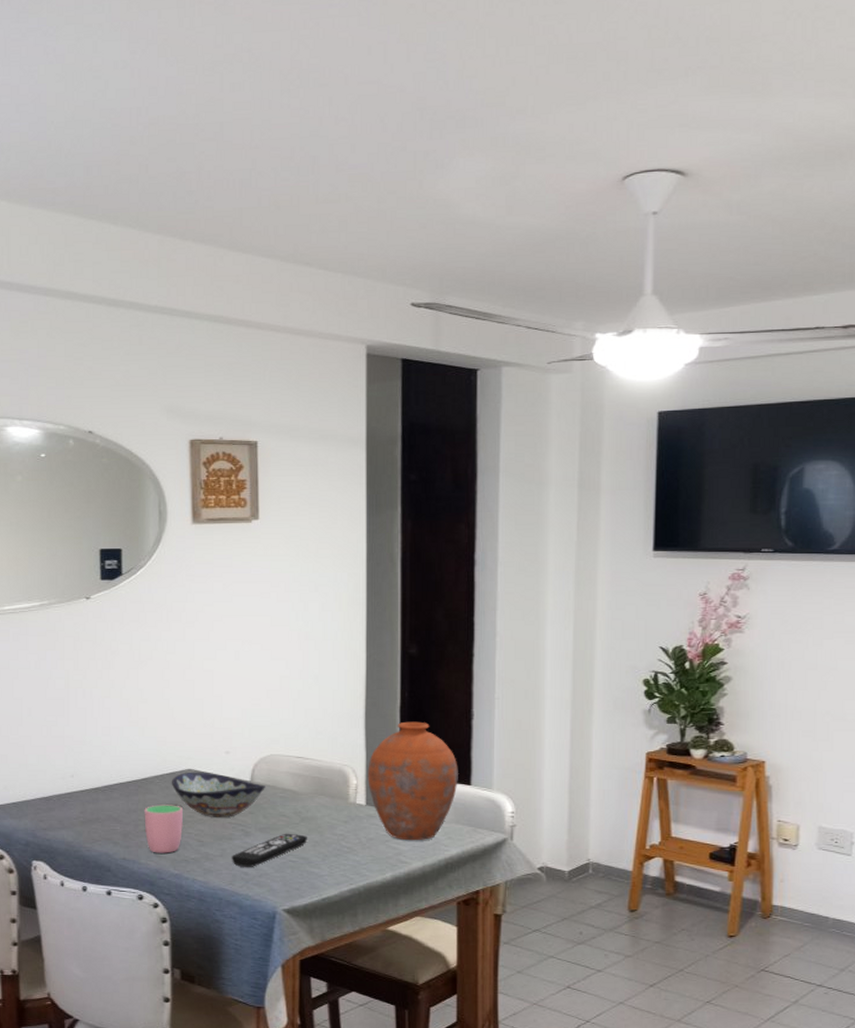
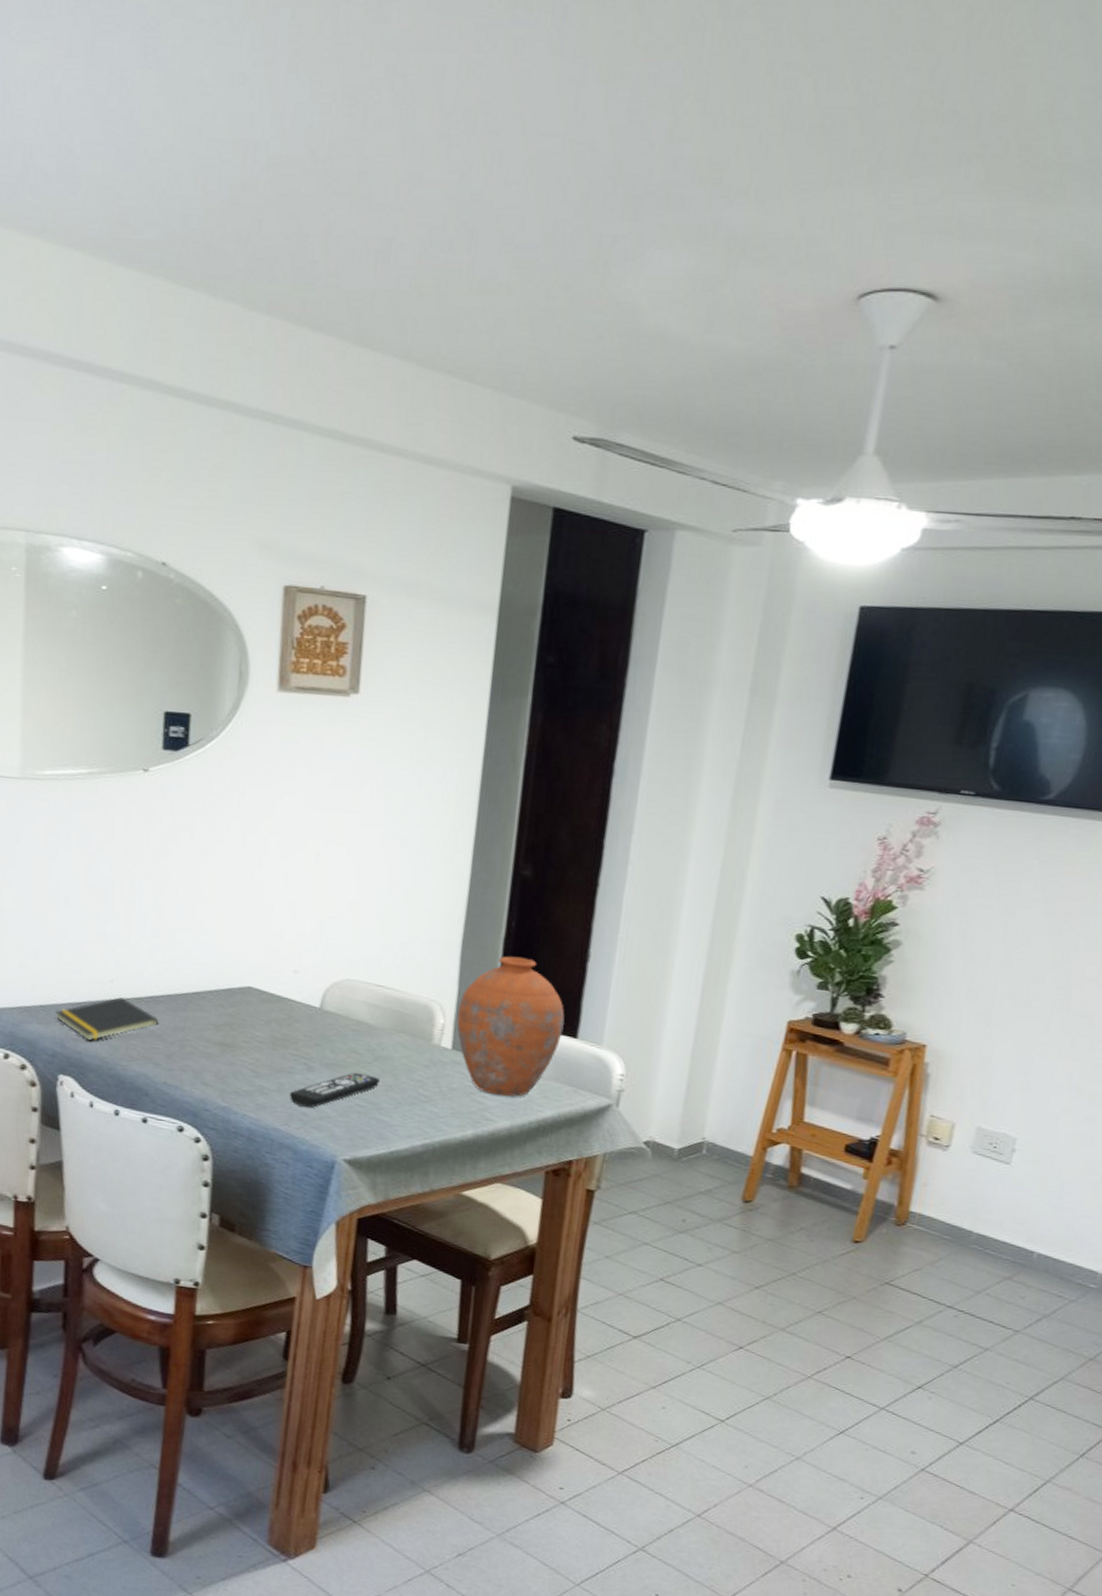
notepad: none [26,789,115,829] -> present [55,997,159,1041]
cup: present [144,804,183,854] -> none [191,1024,238,1082]
decorative bowl: present [171,771,265,817] -> none [226,990,337,1048]

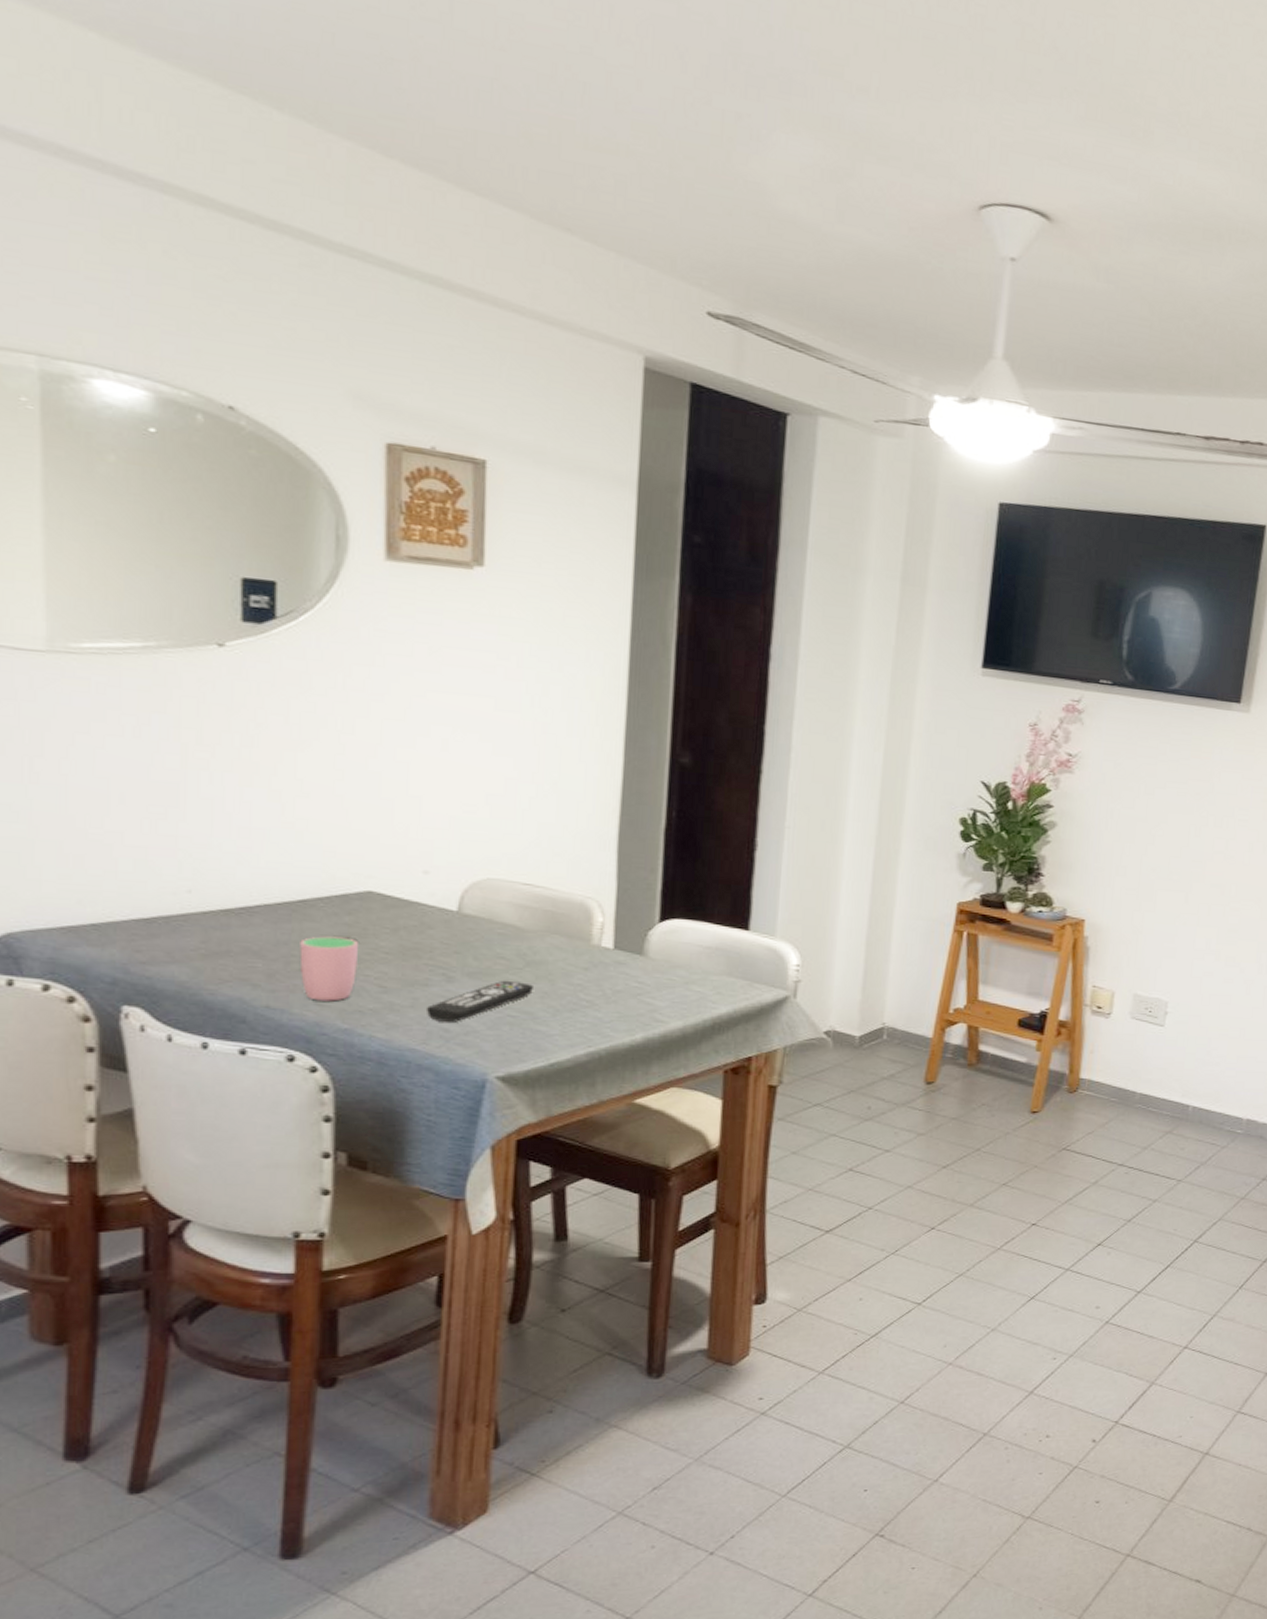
notepad: present [55,997,159,1041] -> none [113,910,256,963]
cup: none [191,1024,238,1082] -> present [299,936,358,1002]
vase: present [456,956,565,1097] -> none [617,847,735,996]

